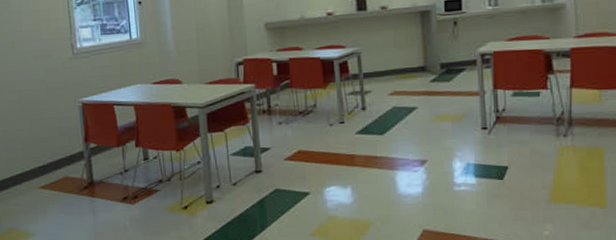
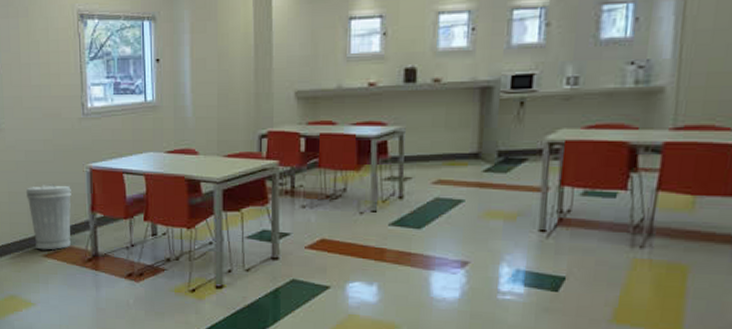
trash can: none [20,119,67,182] -> present [25,183,72,250]

